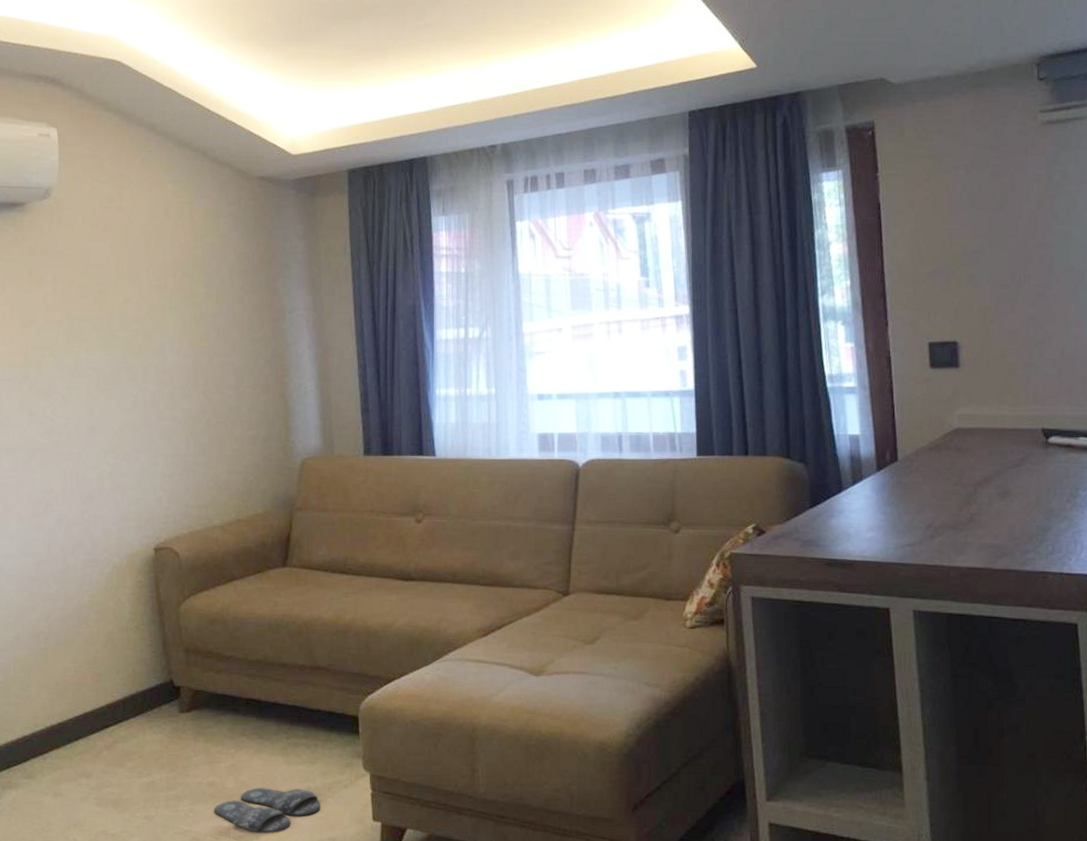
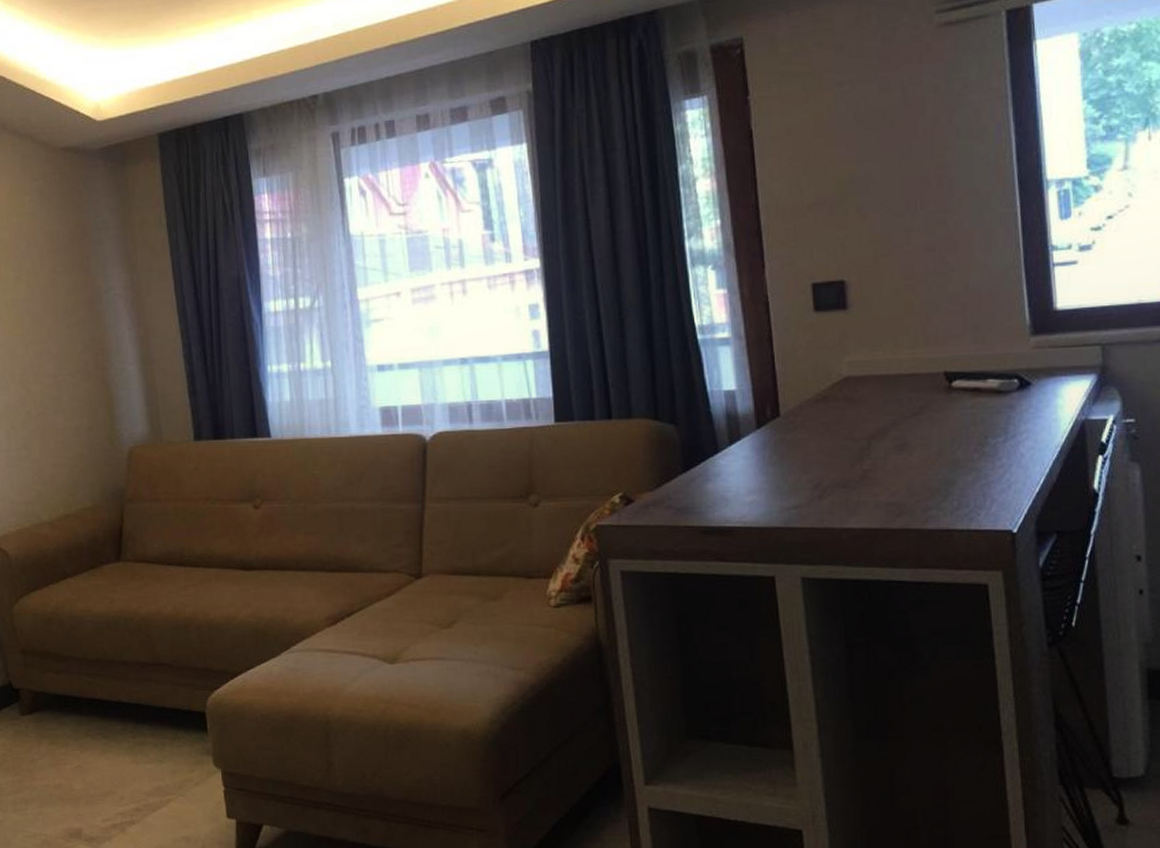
slippers: present [213,787,321,834] -> none [62,787,172,835]

